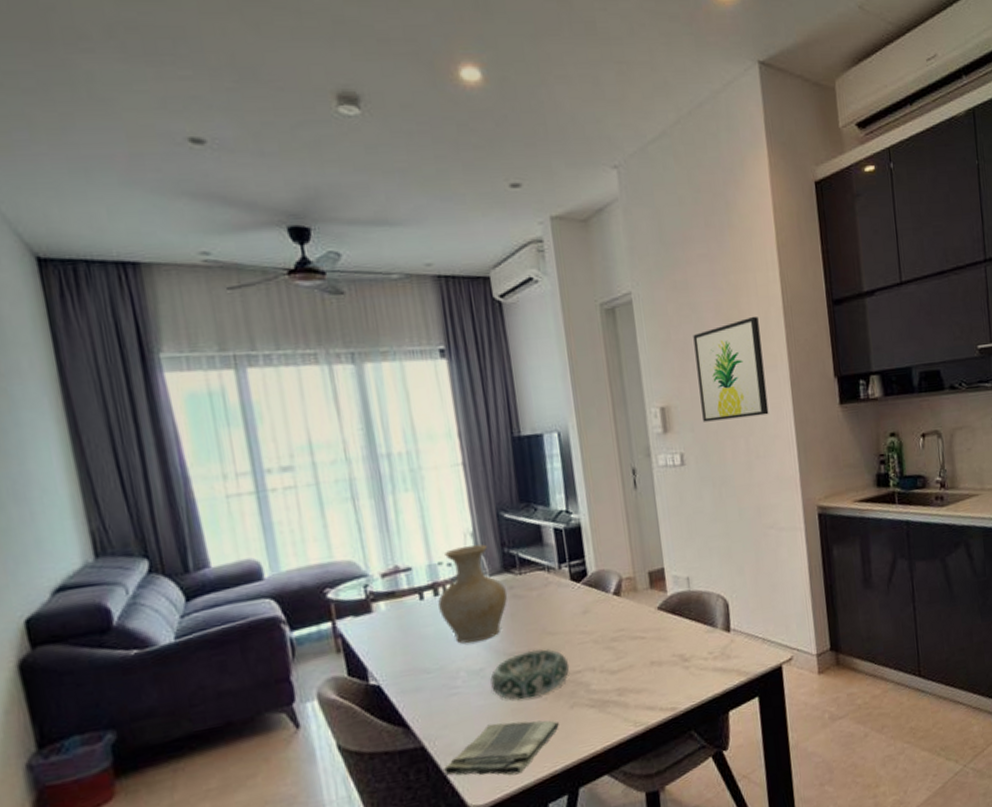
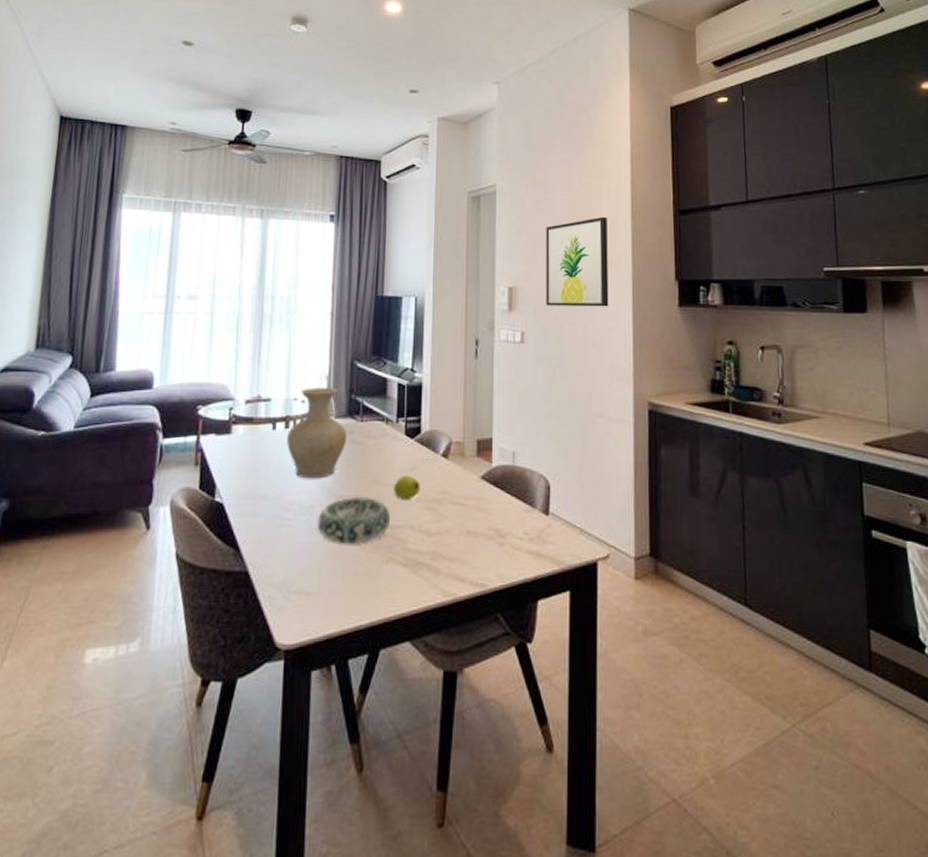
dish towel: present [442,720,559,776] -> none [260,562,372,621]
fruit: none [567,620,596,645] -> present [393,476,420,500]

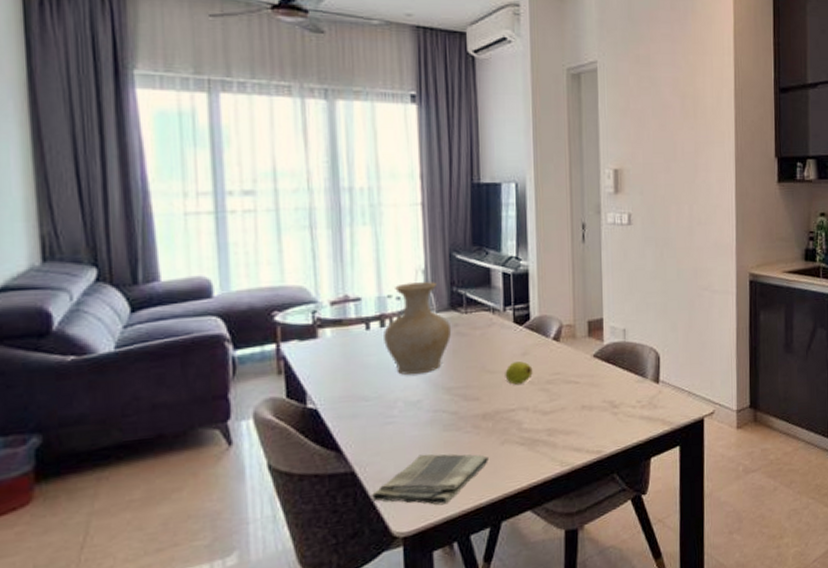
dish towel: none [260,562,372,621] -> present [370,453,488,505]
decorative bowl: present [318,496,391,544] -> none [427,386,504,434]
wall art: present [546,216,609,307] -> none [650,95,713,187]

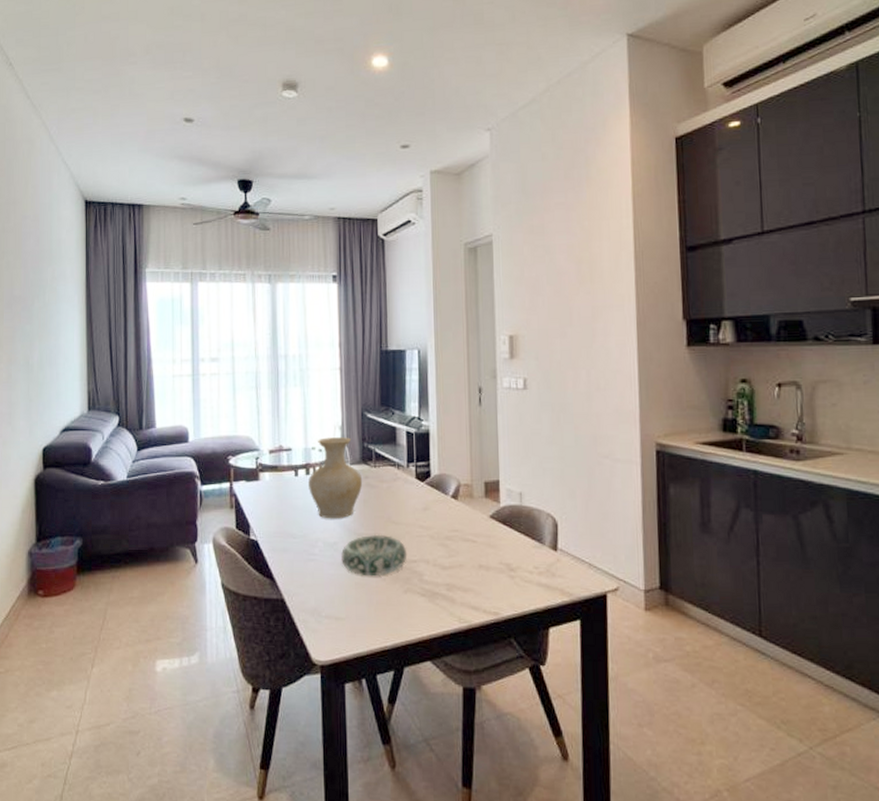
dish towel: present [370,453,488,505] -> none [296,592,393,642]
decorative bowl: none [427,386,504,434] -> present [341,534,407,577]
fruit: present [505,361,533,385] -> none [408,516,433,537]

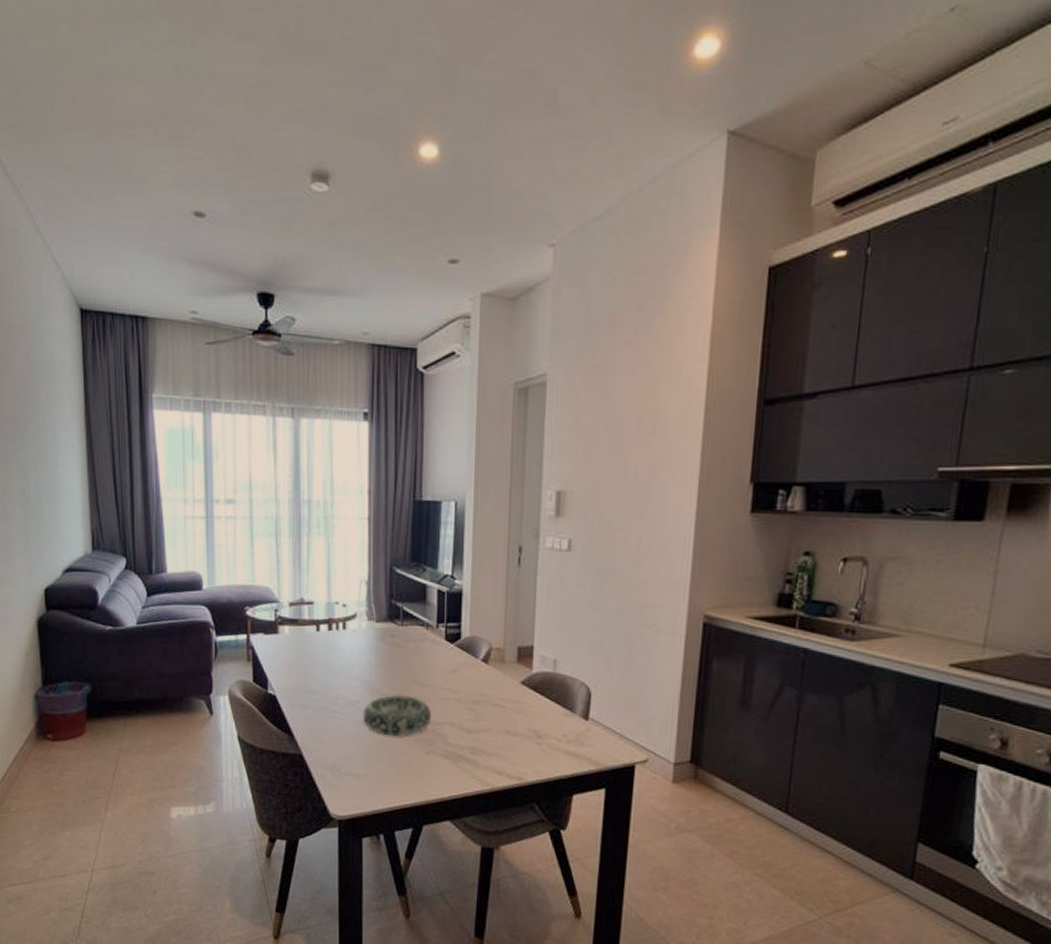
vase: present [308,437,363,519] -> none [331,592,389,677]

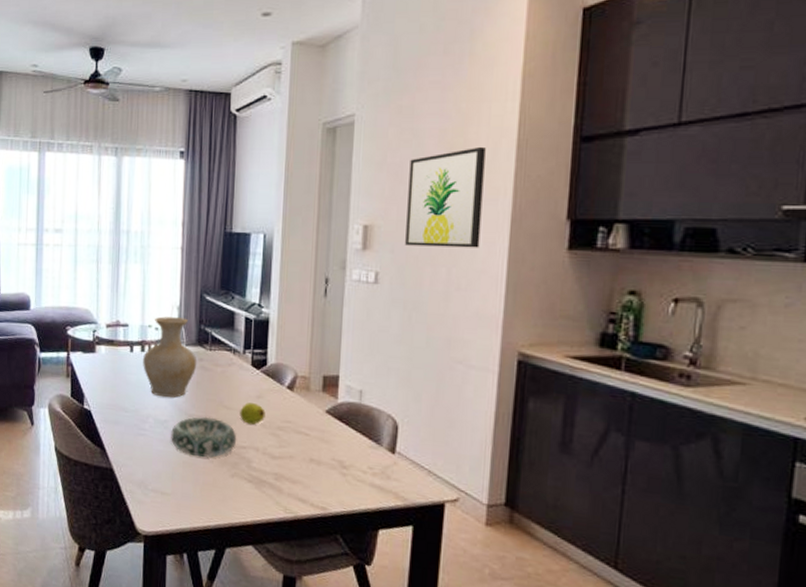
vase: none [331,592,389,677] -> present [143,316,197,398]
fruit: none [434,678,460,700] -> present [240,403,266,425]
wall art: none [598,409,675,513] -> present [405,146,486,248]

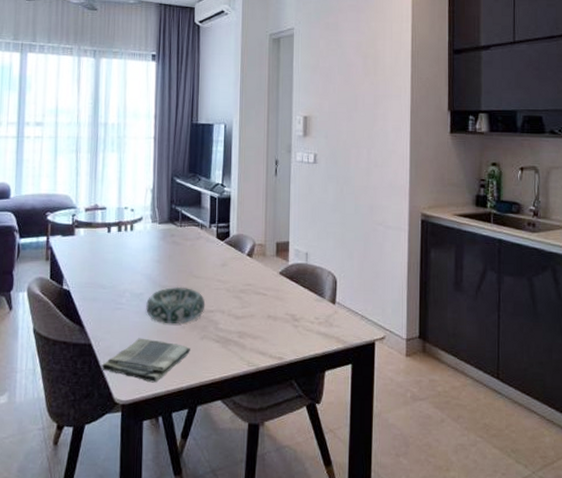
dish towel: none [123,468,219,518] -> present [101,338,190,383]
vase: present [143,316,197,398] -> none [120,199,169,272]
fruit: present [240,403,266,425] -> none [207,271,229,290]
wall art: present [405,146,486,248] -> none [336,55,390,133]

